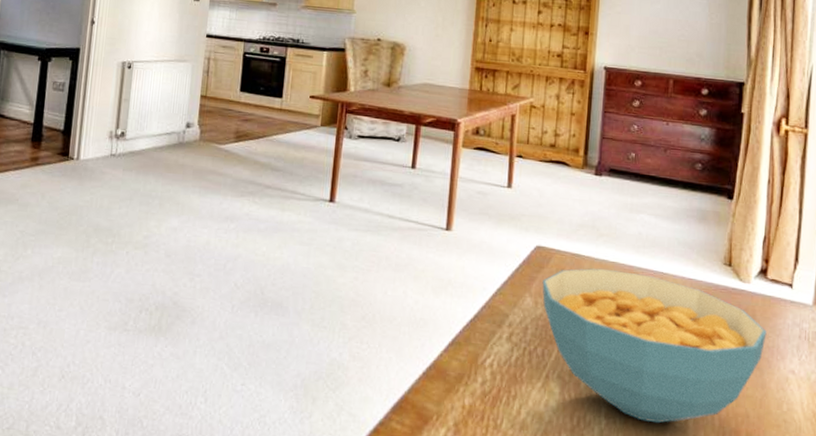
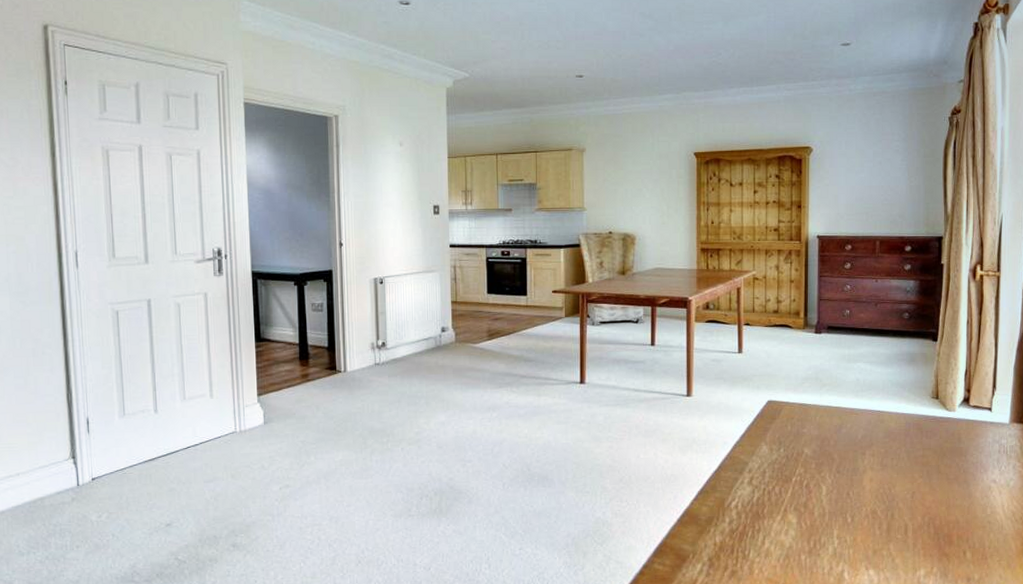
cereal bowl: present [542,268,767,424] -> none [775,413,971,538]

